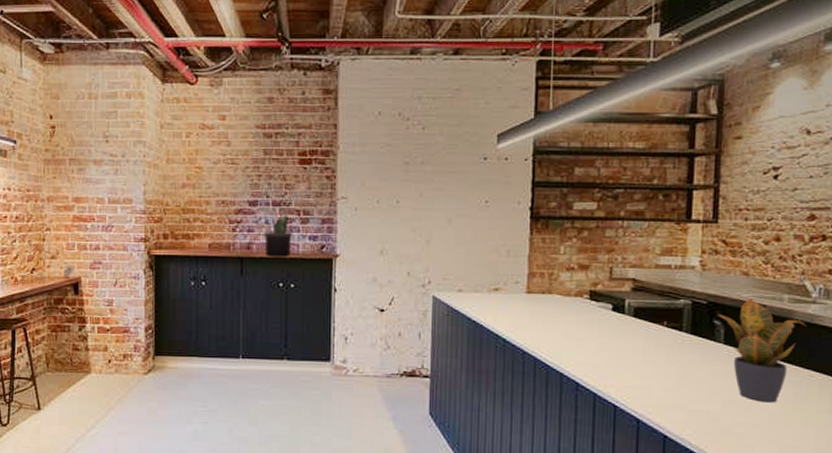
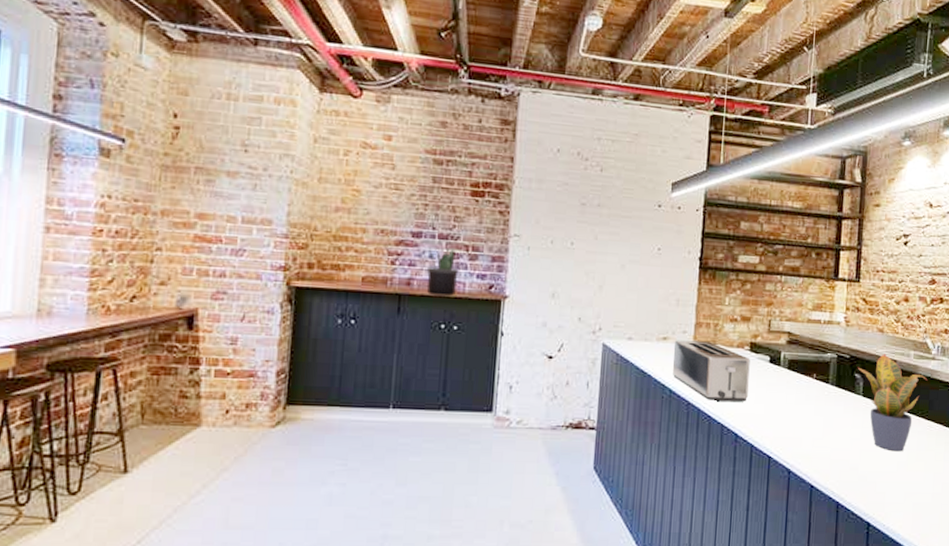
toaster: none [505,290,590,351] -> present [672,340,750,402]

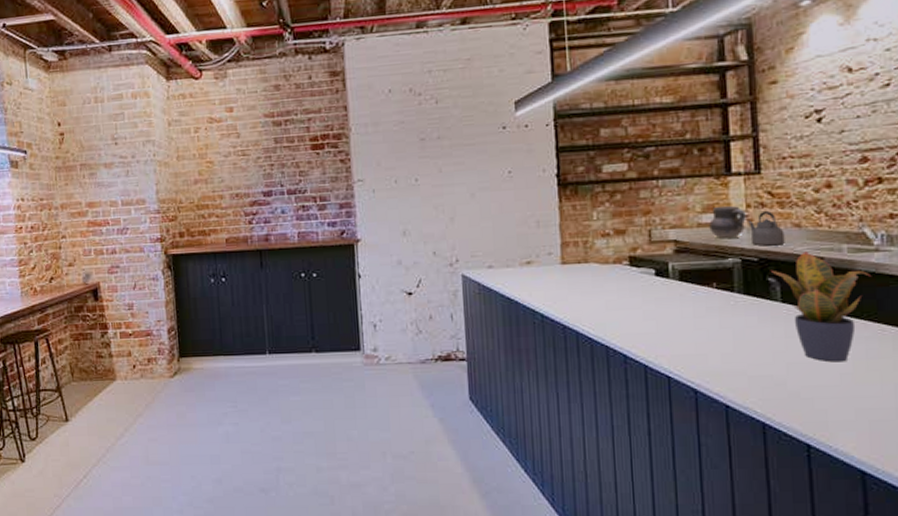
planter: present [426,246,459,297] -> none [279,201,310,248]
toaster: present [672,340,750,402] -> none [539,260,634,322]
ceramic jug: none [816,306,845,336] -> present [709,205,746,239]
kettle: none [846,315,871,346] -> present [748,211,785,246]

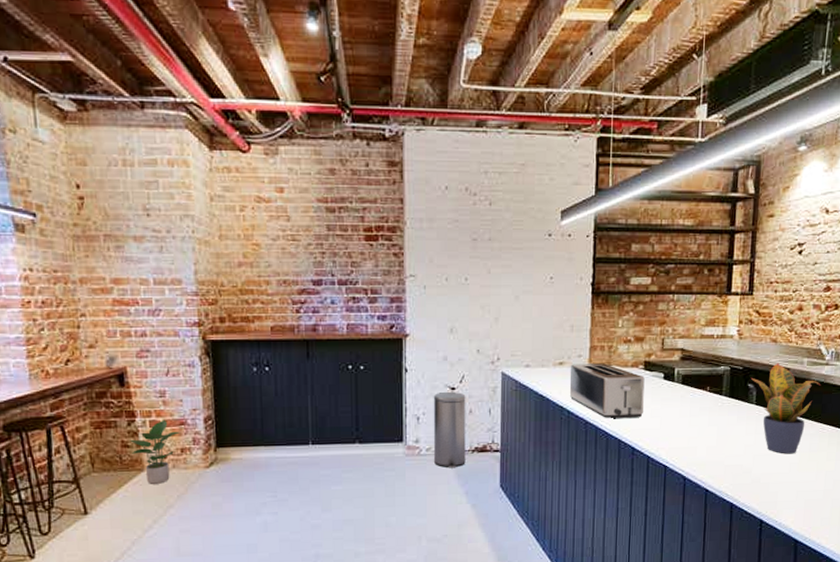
potted plant: none [103,331,148,393] -> present [130,419,182,484]
pedal bin: none [389,297,429,379] -> present [433,392,466,468]
toaster: none [539,260,634,322] -> present [569,363,645,418]
ceramic jug: present [709,205,746,239] -> none [709,320,738,350]
kettle: present [748,211,785,246] -> none [739,328,765,357]

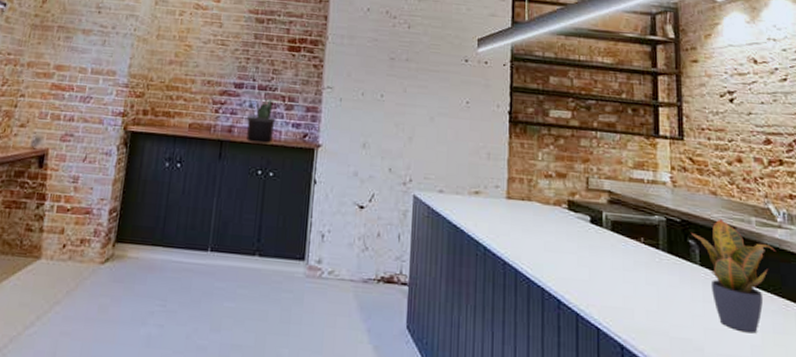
potted plant: present [130,419,182,484] -> none [33,206,85,276]
planter: none [329,292,360,339] -> present [246,96,276,144]
pedal bin: present [433,392,466,468] -> none [335,210,375,299]
toaster: present [569,363,645,418] -> none [485,194,569,264]

